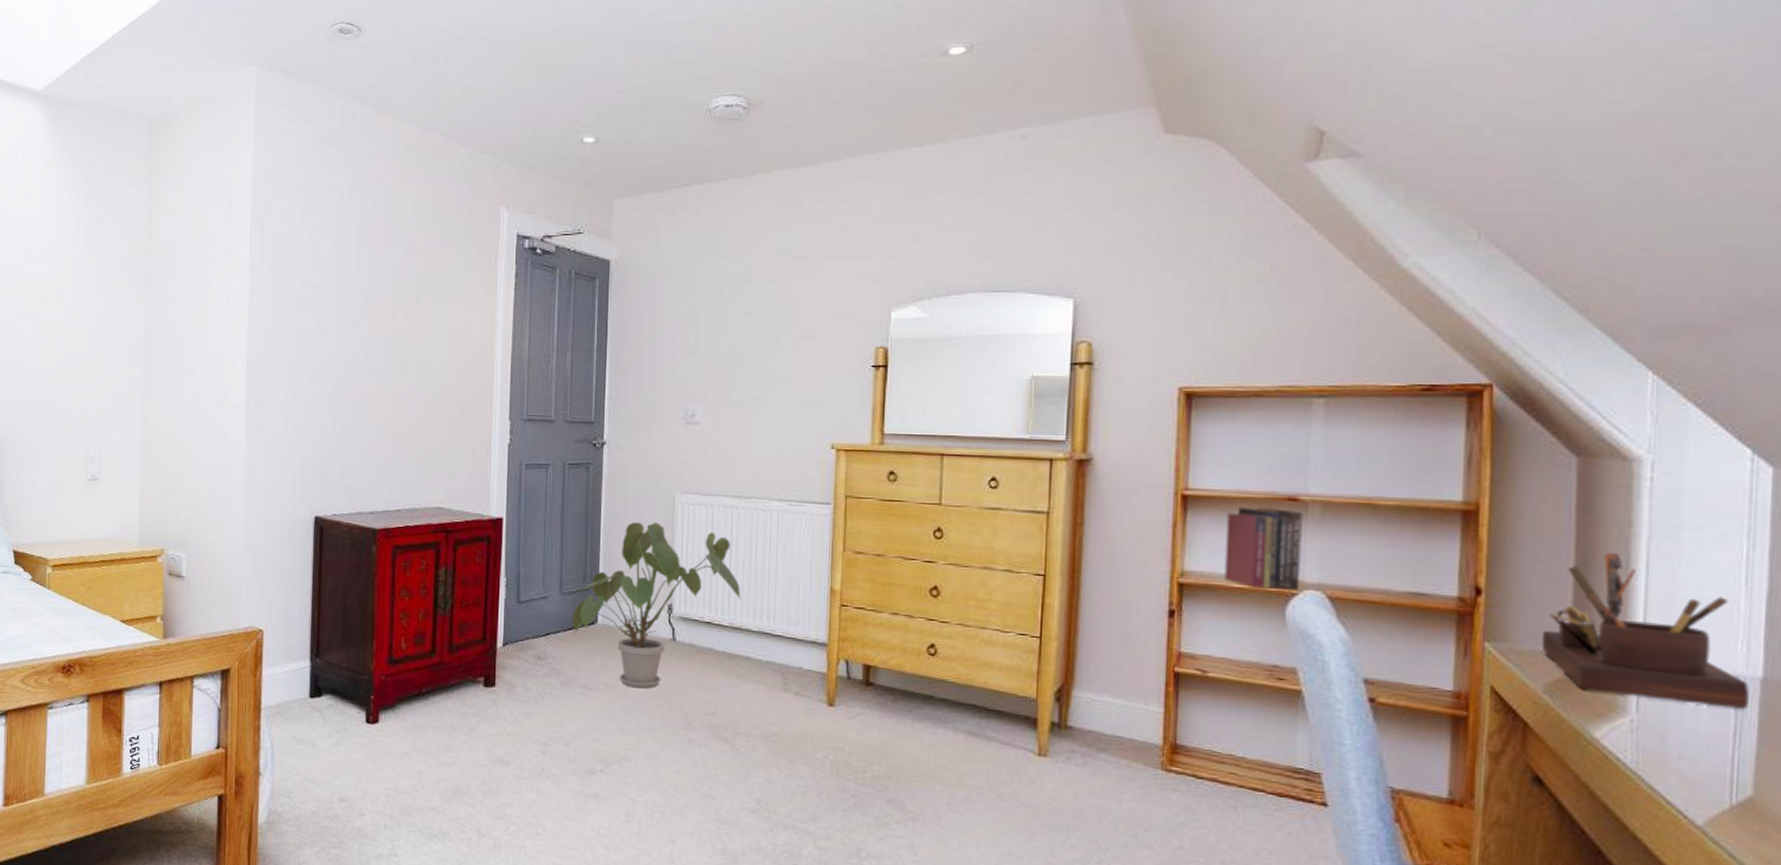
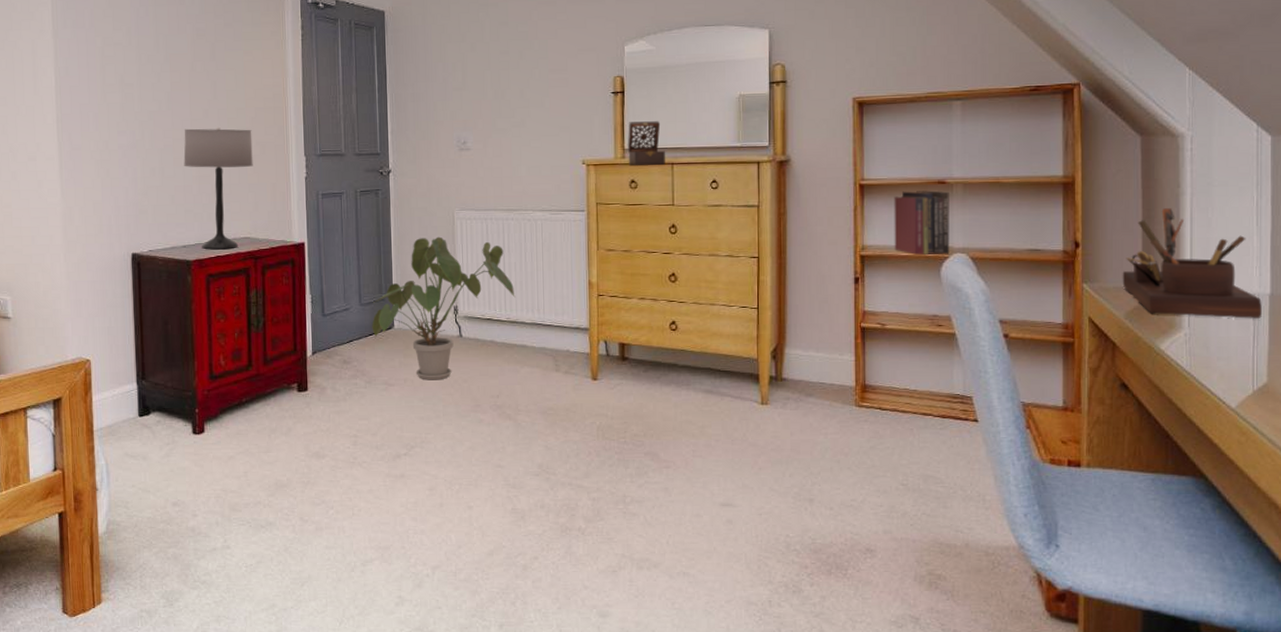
table lamp: none [377,381,453,520] -> present [183,126,253,250]
jewelry box: none [887,402,934,457] -> present [627,121,665,167]

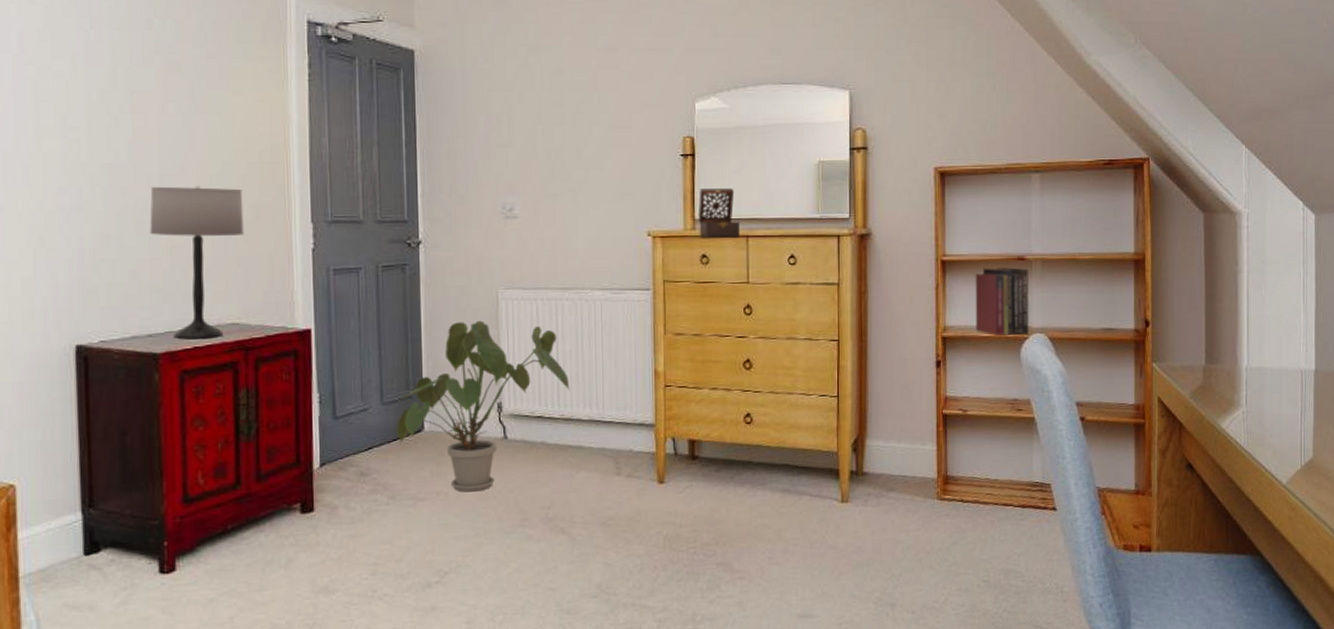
desk organizer: present [1122,208,1262,319] -> none [1187,286,1308,395]

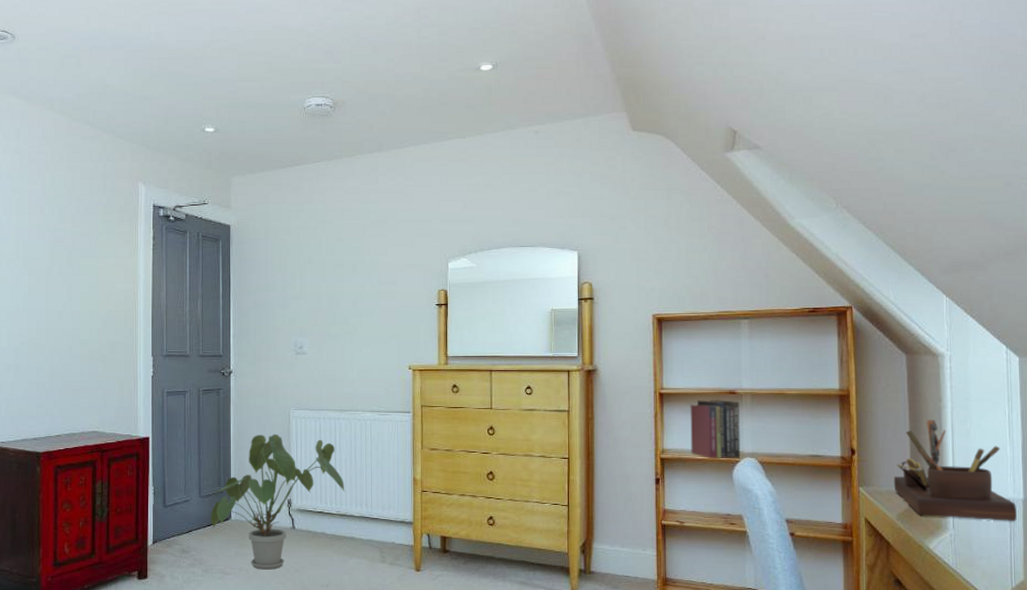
table lamp: present [149,184,244,340] -> none [38,327,103,443]
jewelry box: present [697,188,740,239] -> none [450,331,484,373]
desk organizer: none [1187,286,1308,395] -> present [893,420,1017,521]

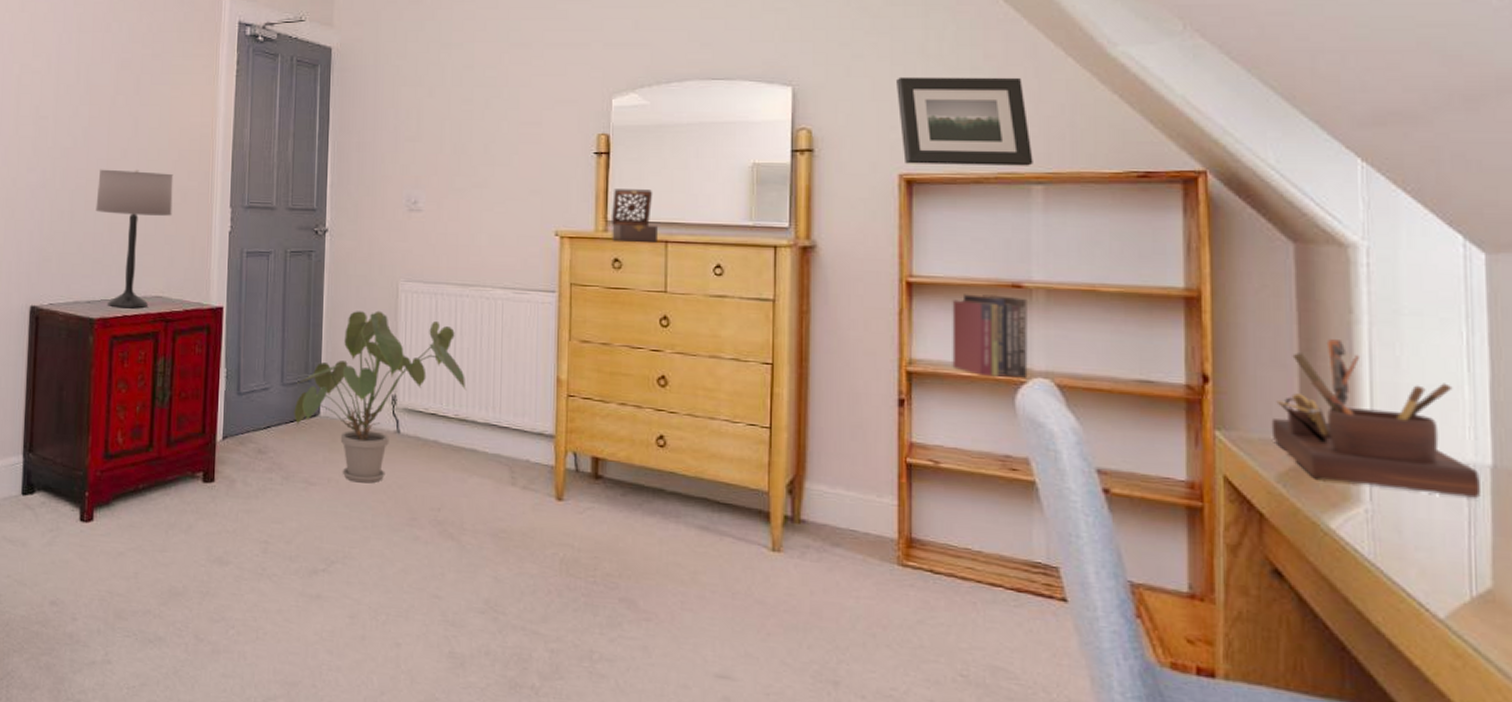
table lamp: none [38,327,103,443] -> present [96,168,174,309]
jewelry box: none [450,331,484,373] -> present [610,189,658,244]
picture frame: none [650,242,742,307] -> present [897,76,1033,166]

